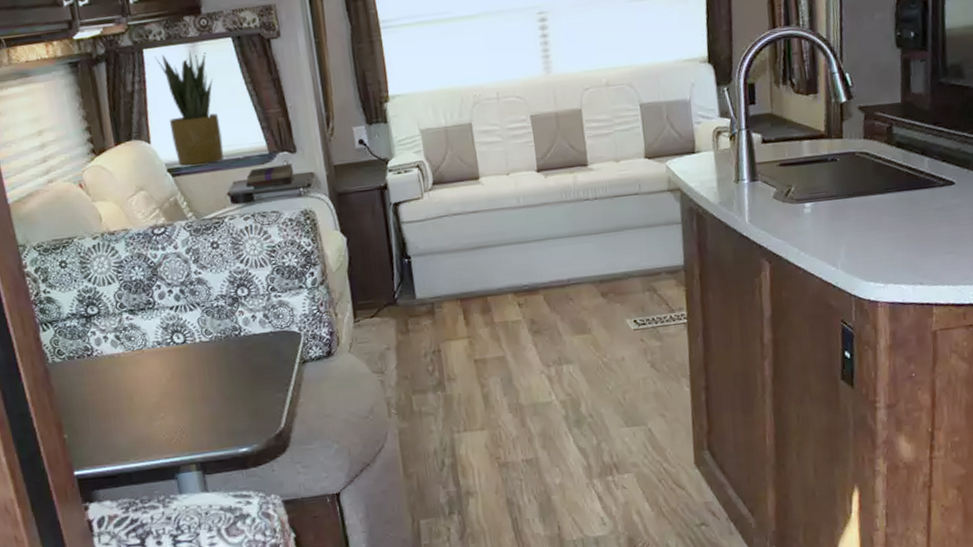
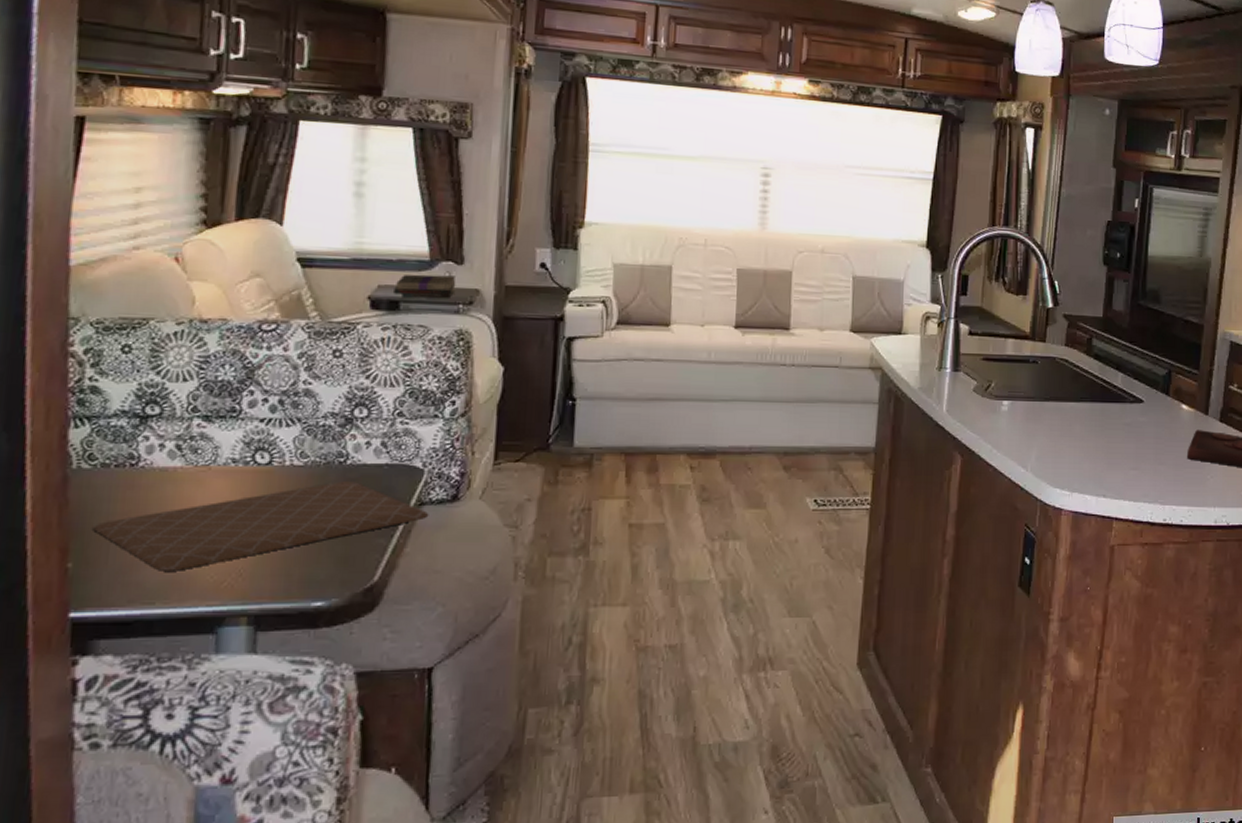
placemat: none [74,349,312,435] -> present [93,480,429,571]
planter: present [155,50,224,166] -> none [312,131,379,259]

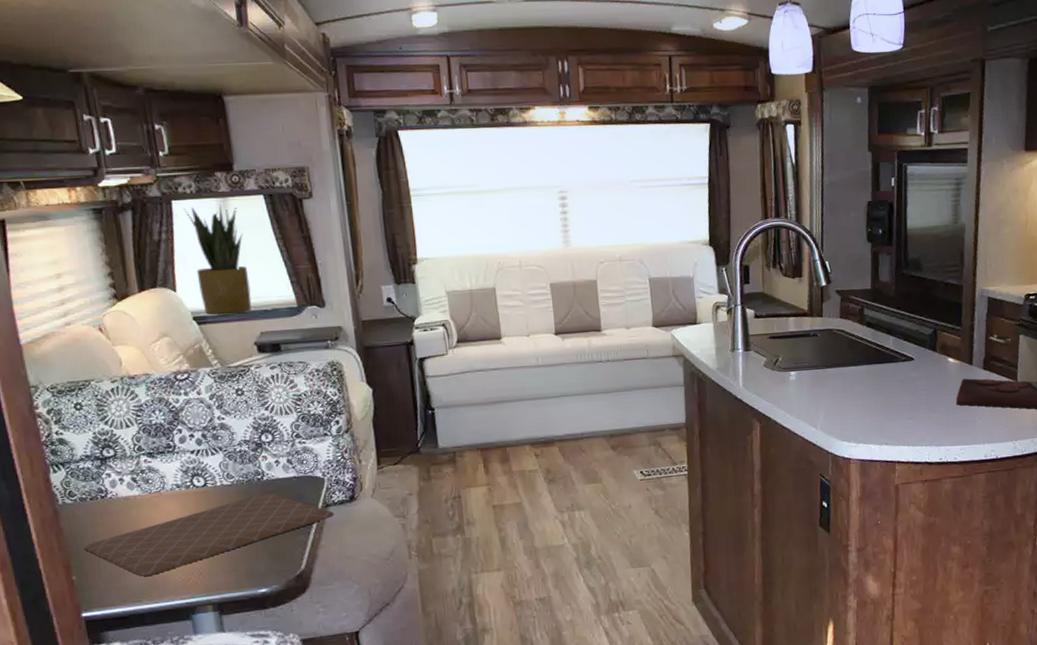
planter: none [312,131,379,259] -> present [184,205,252,315]
books: present [394,274,456,299] -> none [274,317,323,341]

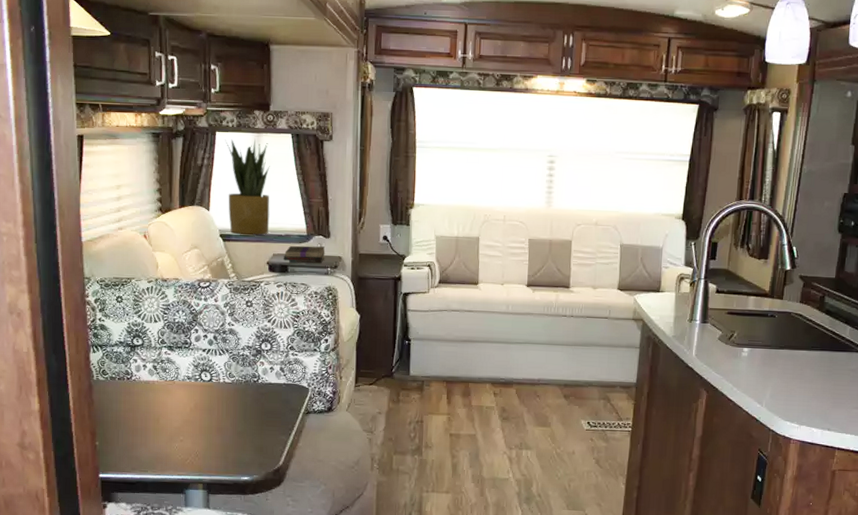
placemat: present [85,492,335,576] -> none [109,394,313,451]
books: none [274,317,323,341] -> present [284,245,325,264]

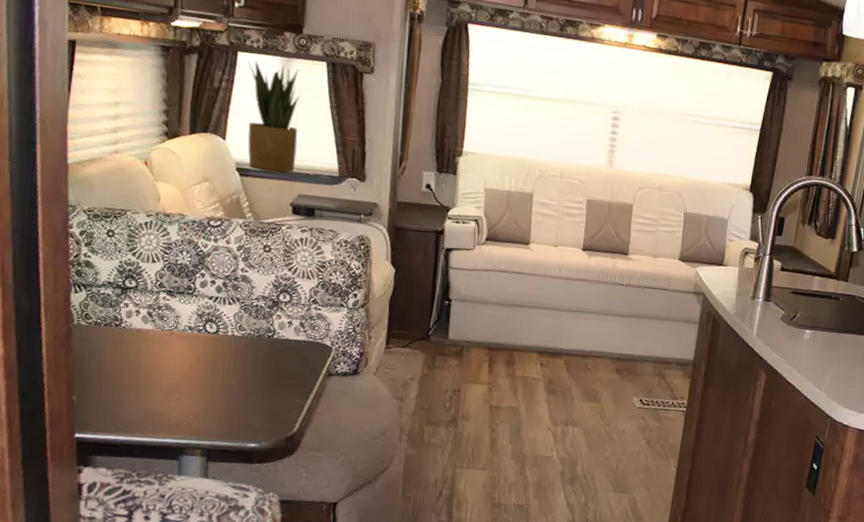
books: present [284,245,325,264] -> none [310,187,359,210]

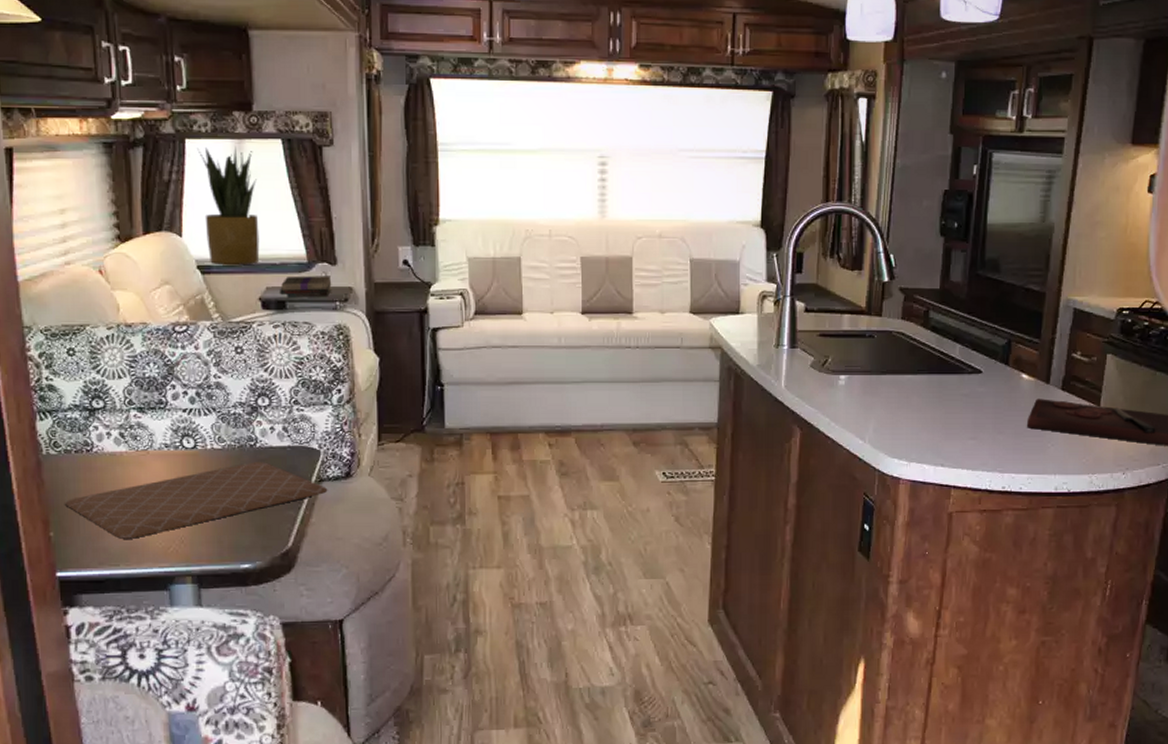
placemat: none [90,351,336,410] -> present [65,461,328,539]
books: none [310,187,359,210] -> present [280,276,332,299]

